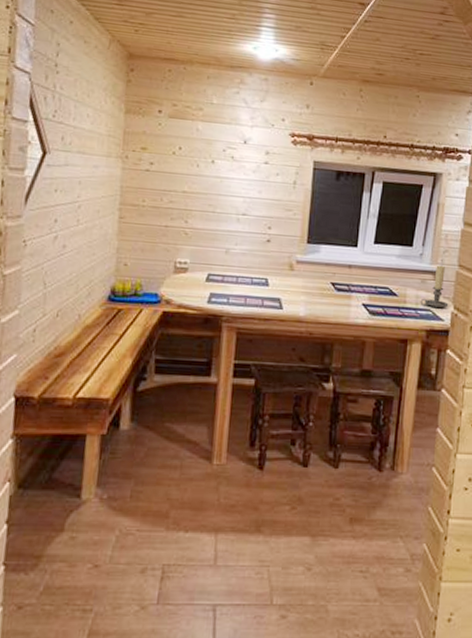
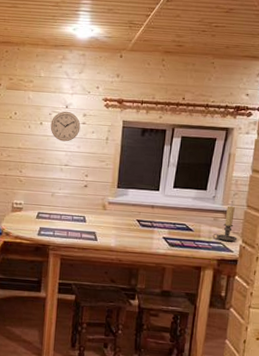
wall clock: none [224,147,262,186] -> present [50,111,81,142]

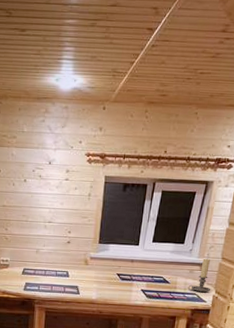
wall clock: present [50,111,81,142] -> none [34,167,64,199]

